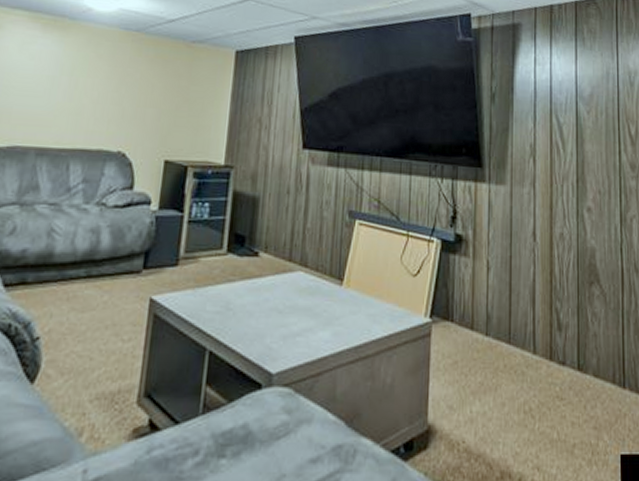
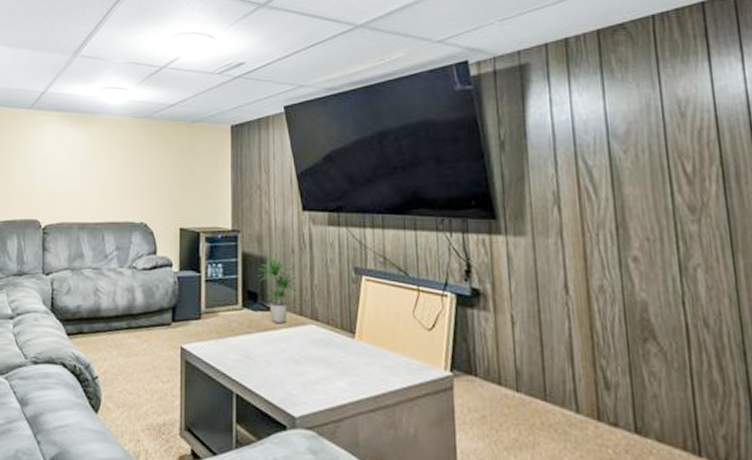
potted plant: none [248,194,290,271] -> present [258,255,298,324]

